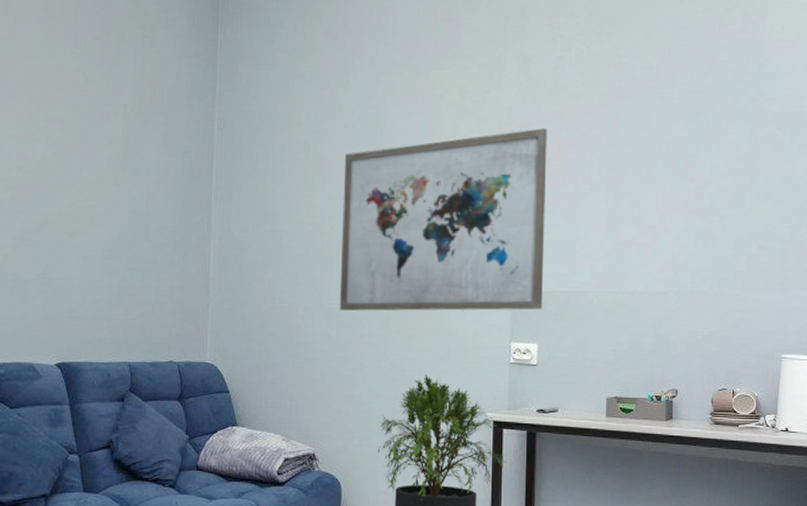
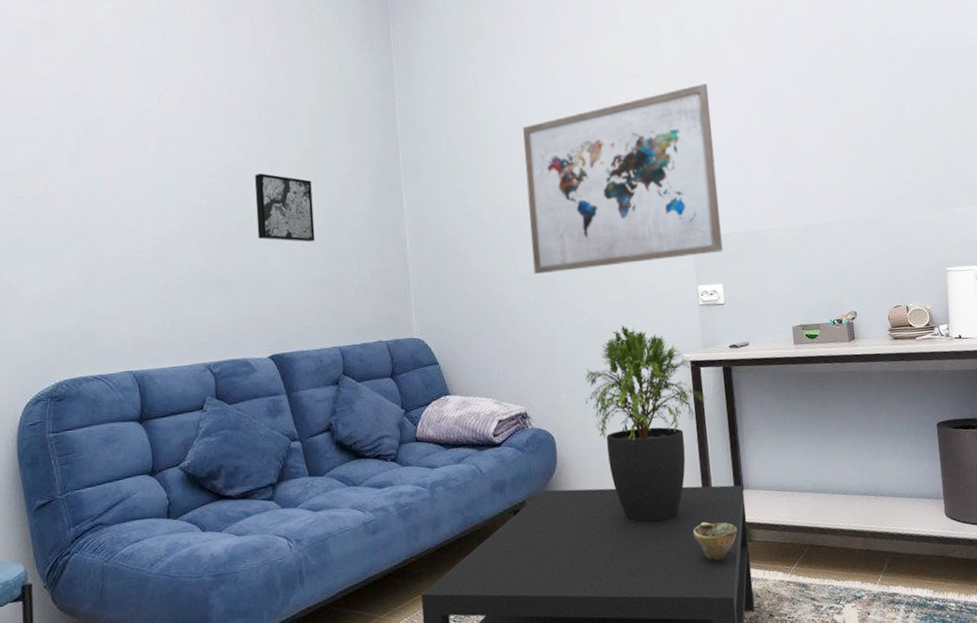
wall art: none [58,173,119,251] -> present [254,173,315,243]

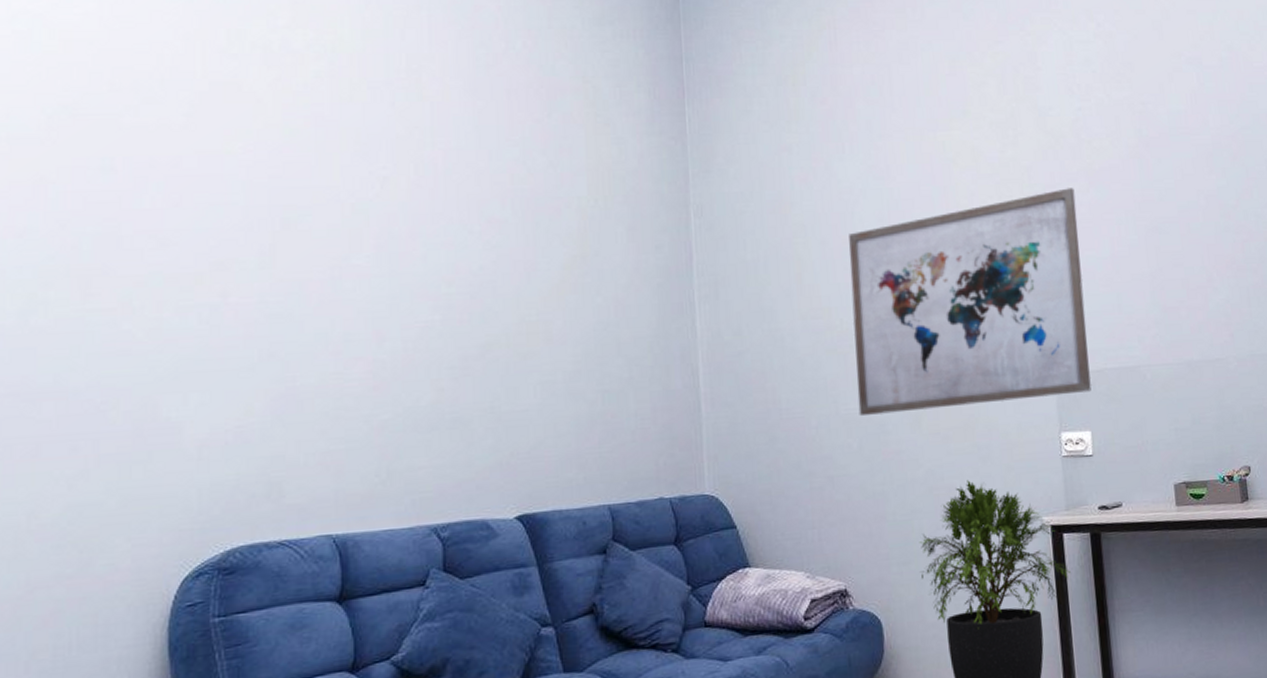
wall art: present [254,173,315,243] -> none [504,283,582,372]

